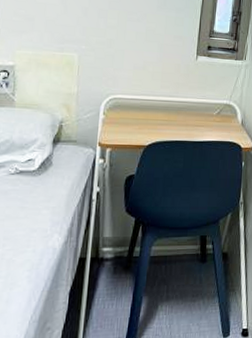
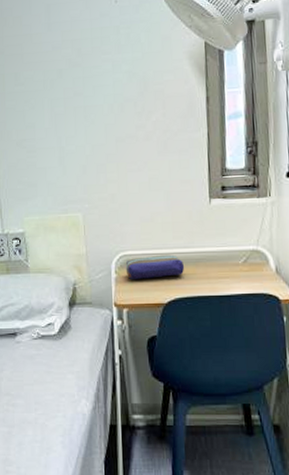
pencil case: none [113,101,168,123] -> present [125,254,185,280]

